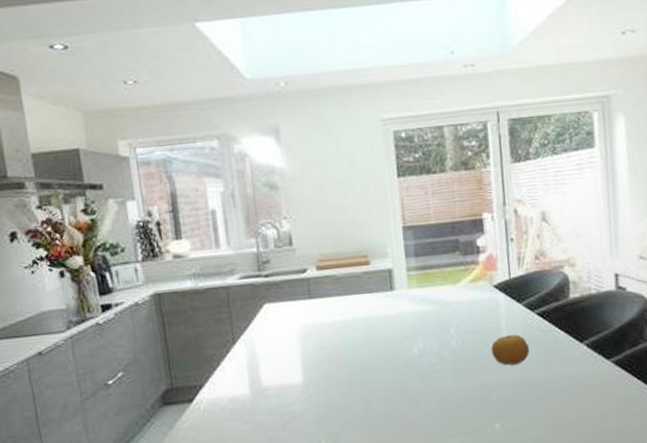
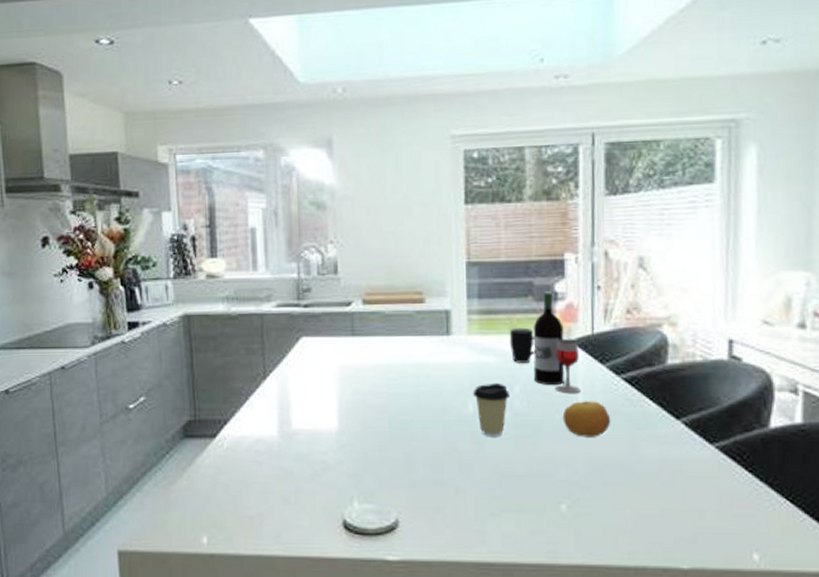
coffee cup: none [416,327,447,374] -> present [472,382,510,437]
mug: none [442,278,465,309] -> present [509,327,535,363]
wine bottle: none [461,246,505,331] -> present [533,291,581,394]

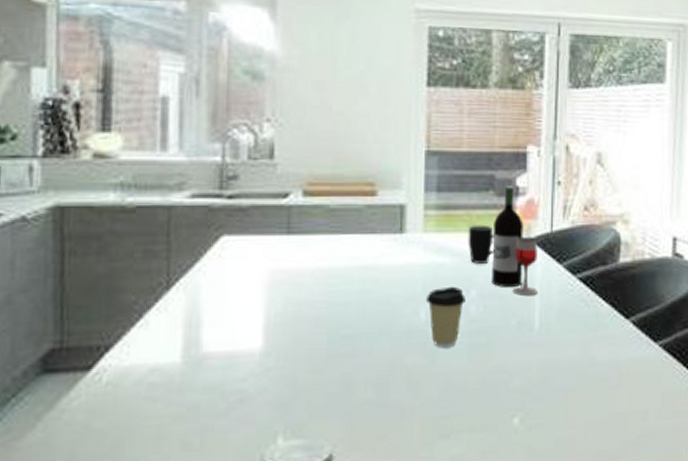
fruit: present [562,401,611,437] -> none [519,303,566,343]

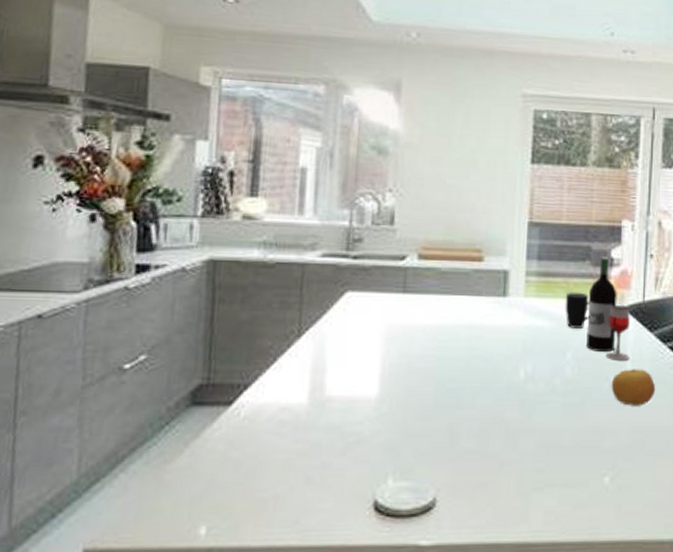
coffee cup: present [425,286,465,348] -> none [524,348,562,406]
fruit: none [519,303,566,343] -> present [611,369,656,406]

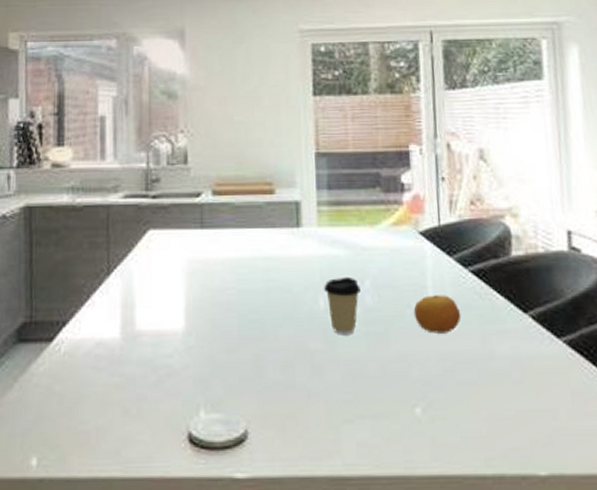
coffee cup: none [524,348,562,406] -> present [323,276,361,335]
mug: present [565,292,589,329] -> none [358,219,384,256]
wine bottle: present [586,257,630,362] -> none [381,182,431,288]

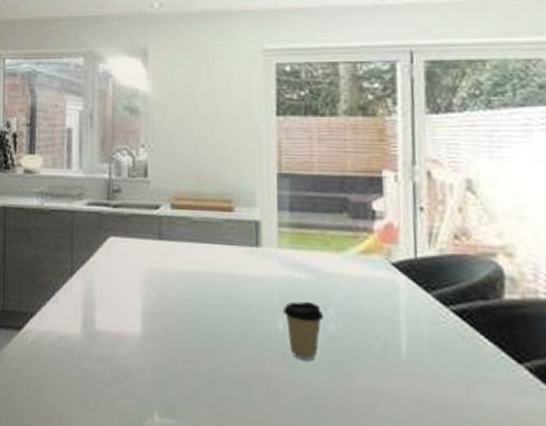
fruit: present [413,295,462,334] -> none [383,331,440,374]

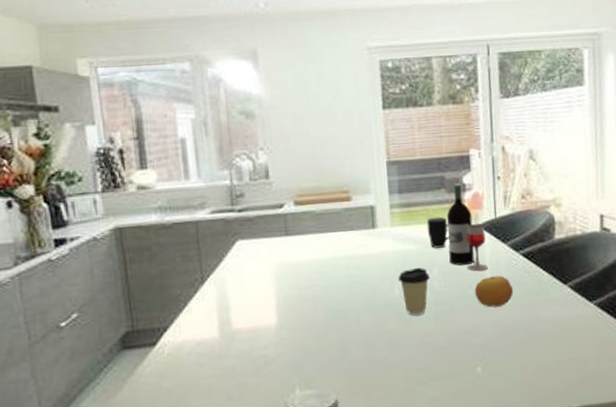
mug: none [322,244,351,284] -> present [426,216,449,249]
wine bottle: none [348,209,404,323] -> present [446,183,489,272]
fruit: none [383,331,440,374] -> present [474,275,514,308]

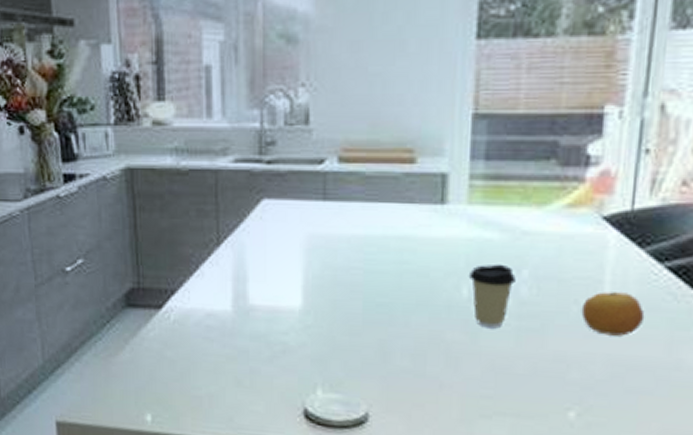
mug: present [426,216,449,249] -> none [520,198,554,242]
wine bottle: present [446,183,489,272] -> none [549,154,612,283]

